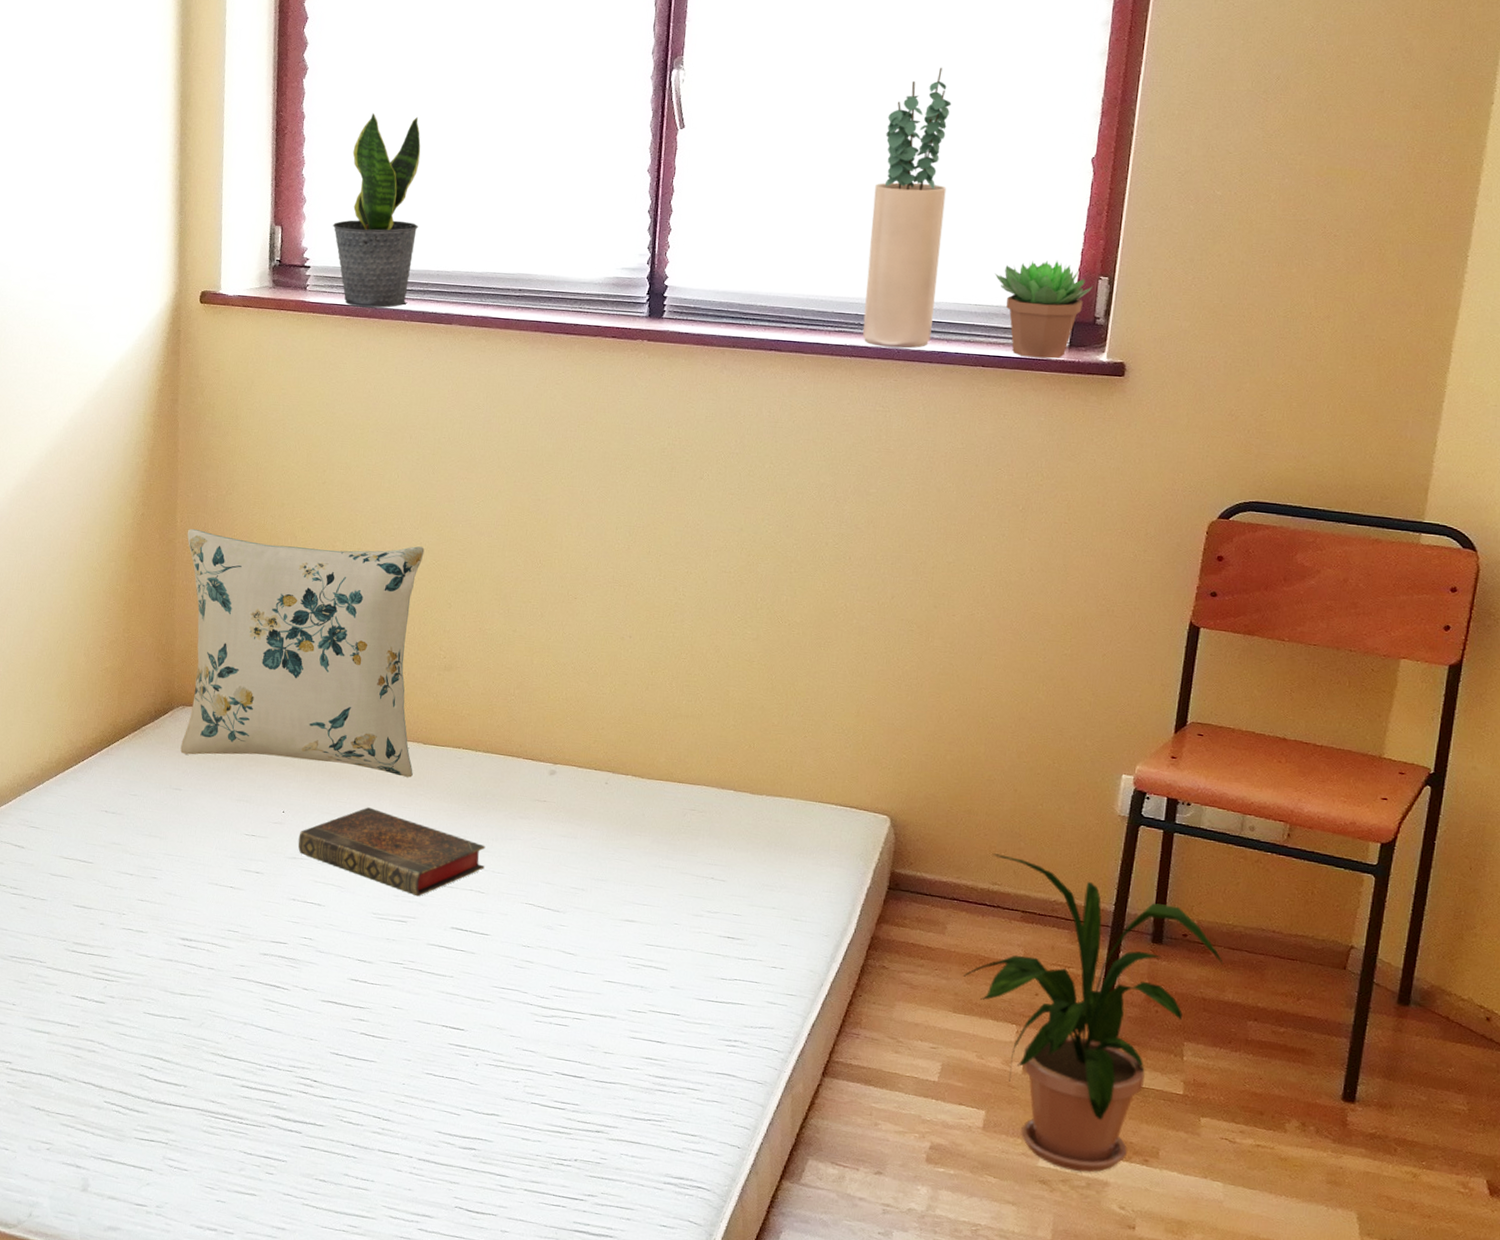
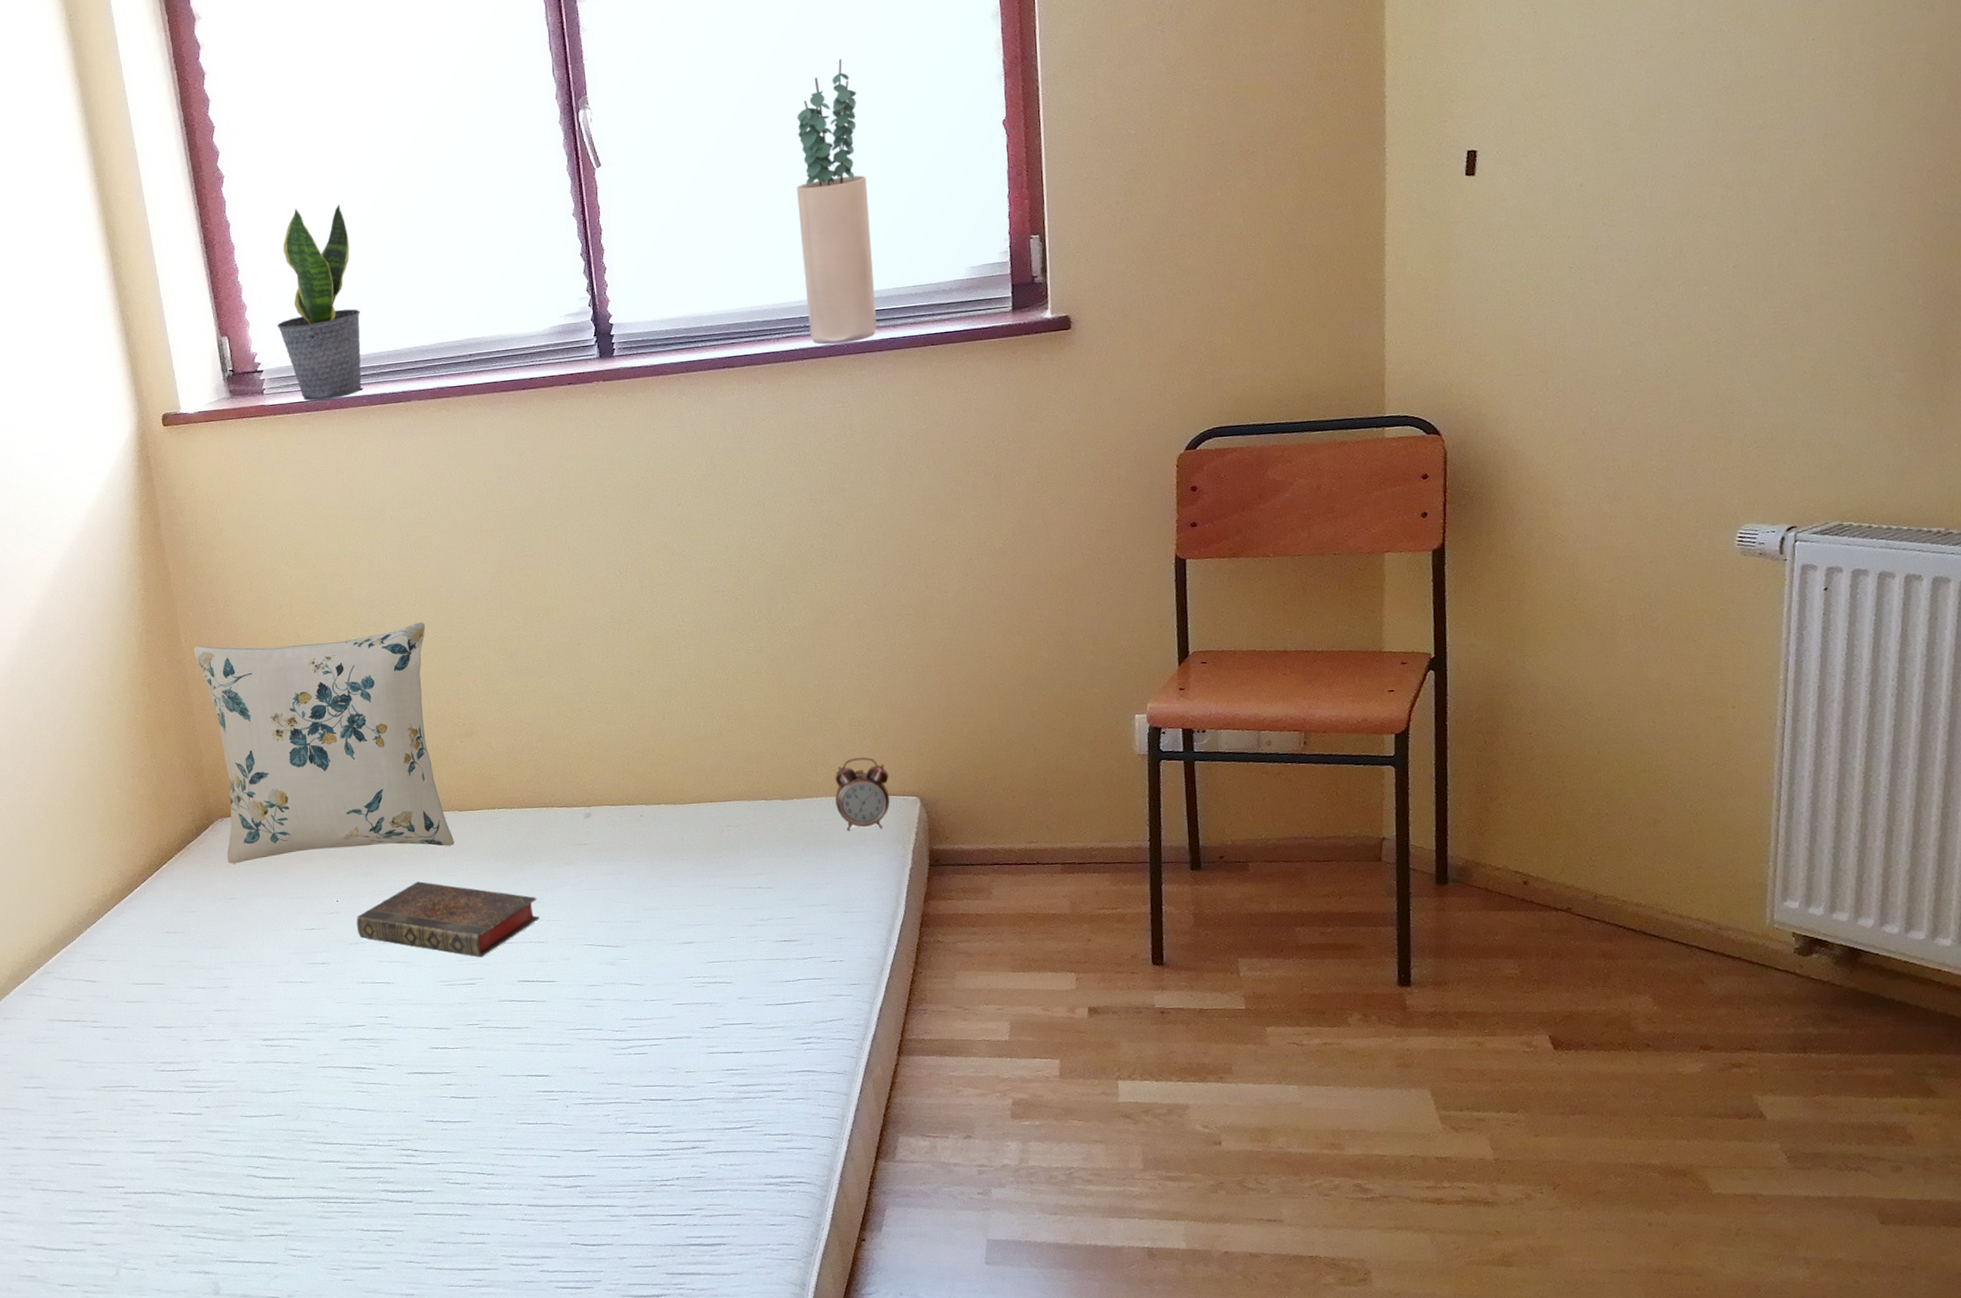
alarm clock: none [804,764,864,842] -> present [834,757,890,831]
house plant: present [963,853,1223,1173] -> none [1016,813,1263,1101]
succulent plant: present [994,260,1093,359] -> none [927,227,1025,329]

